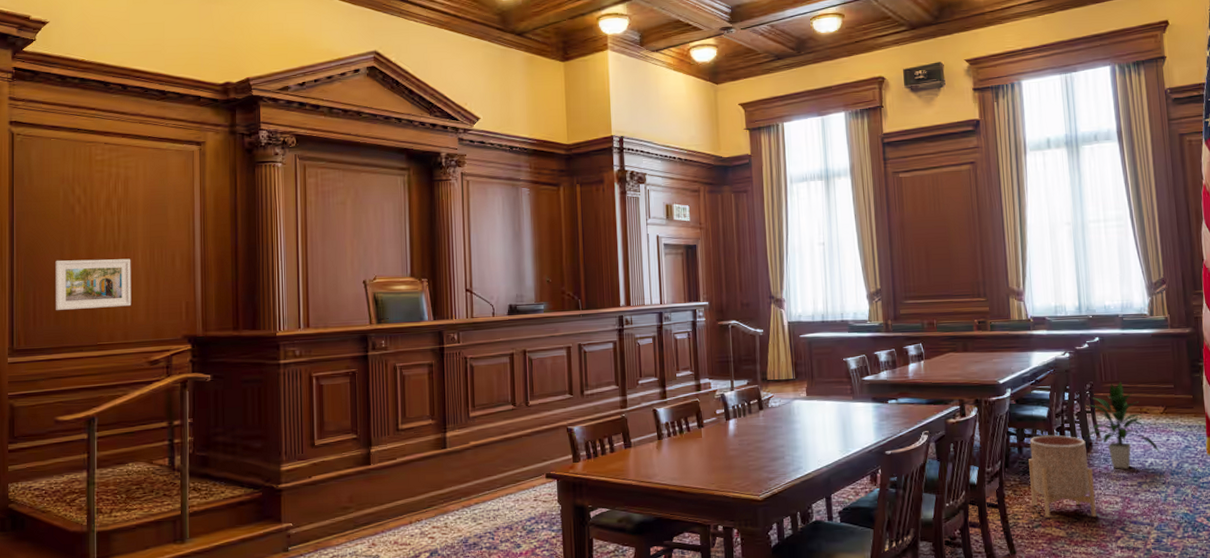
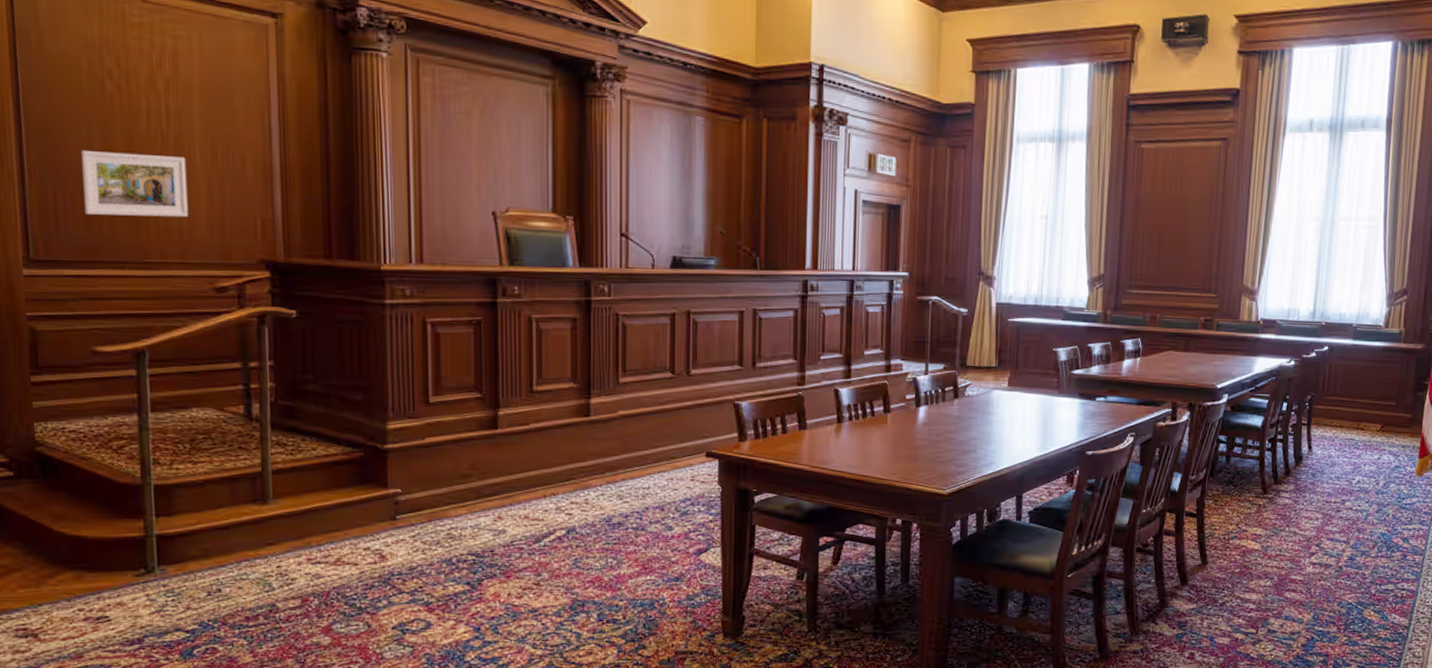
planter: present [1028,435,1097,518] -> none [1231,445,1298,532]
indoor plant: present [1086,381,1161,469] -> none [1298,395,1370,485]

